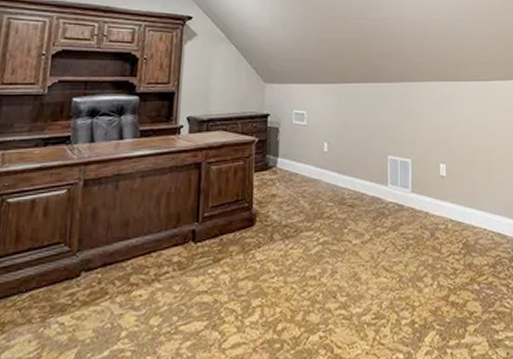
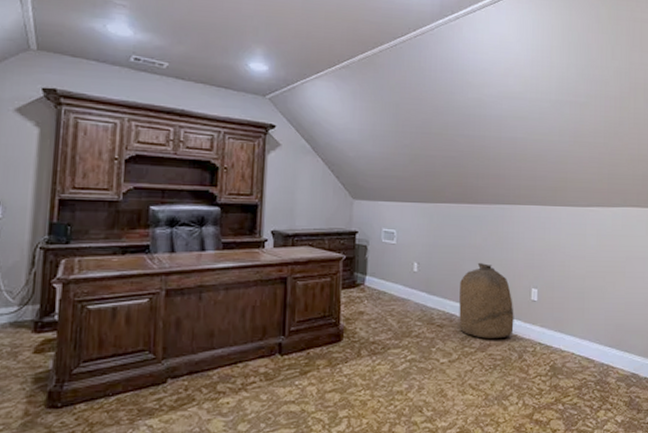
bag: none [370,140,424,217] -> present [459,263,514,339]

